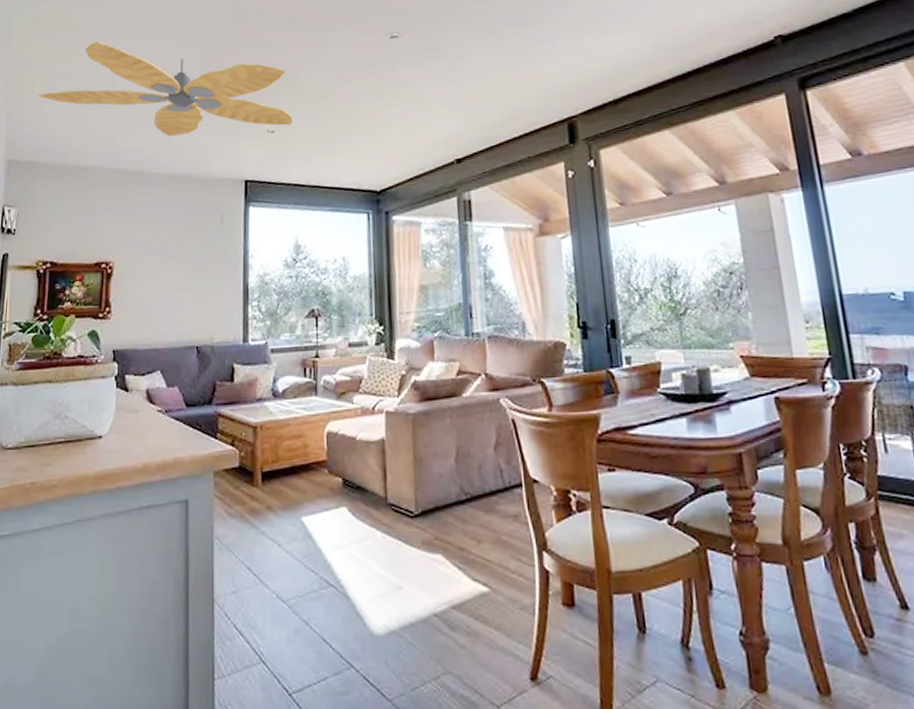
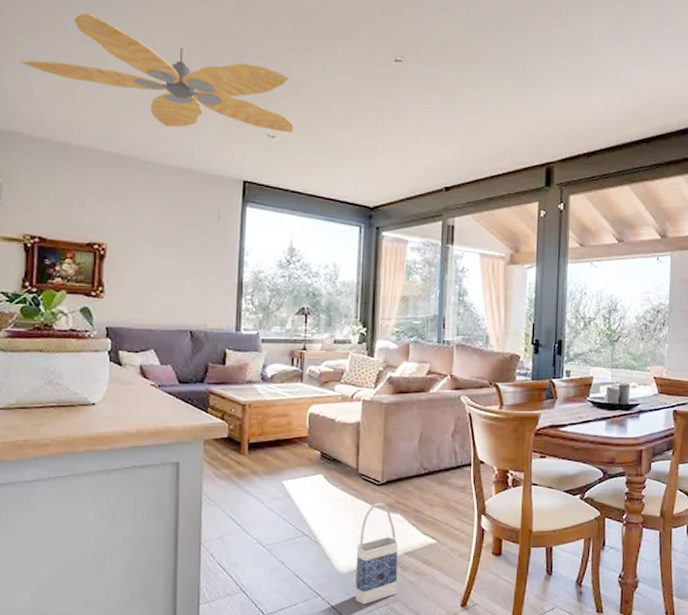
bag: none [392,539,448,678] -> present [355,502,398,604]

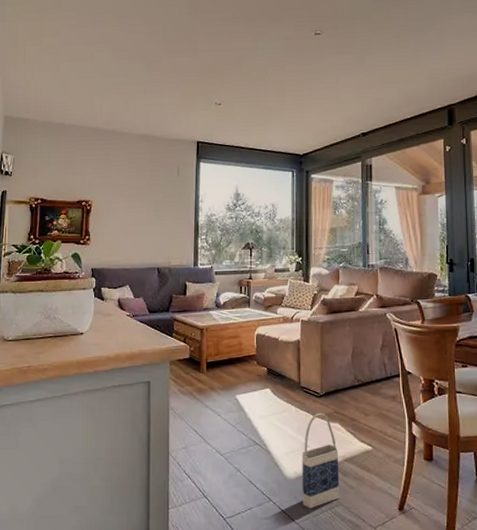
ceiling fan: present [20,12,294,133] -> none [29,22,236,105]

